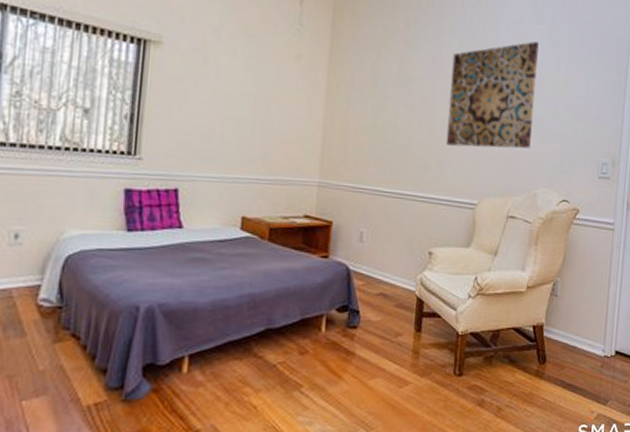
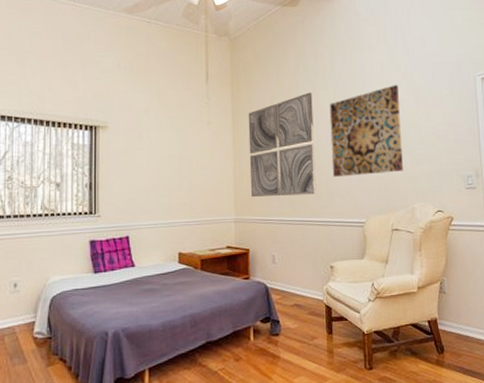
wall art: none [341,35,434,164] -> present [248,92,317,198]

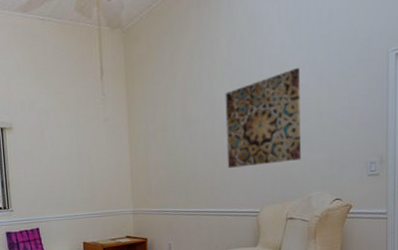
wall art: present [248,92,317,198] -> none [143,82,211,191]

